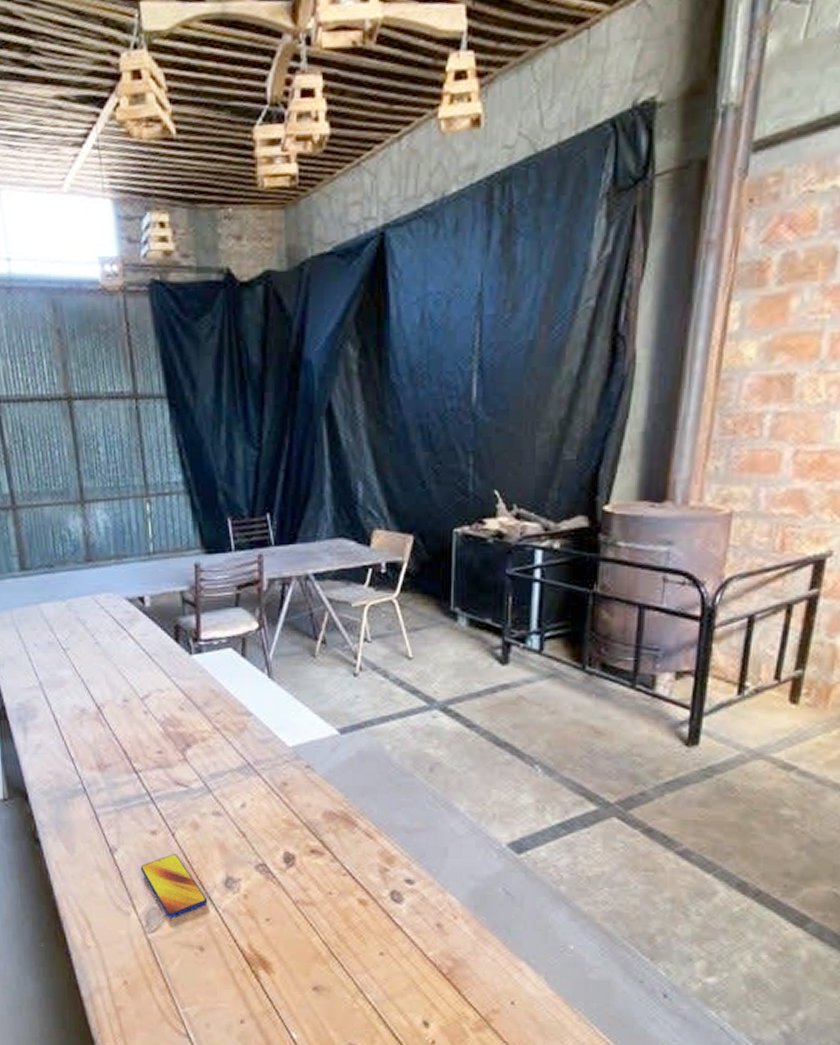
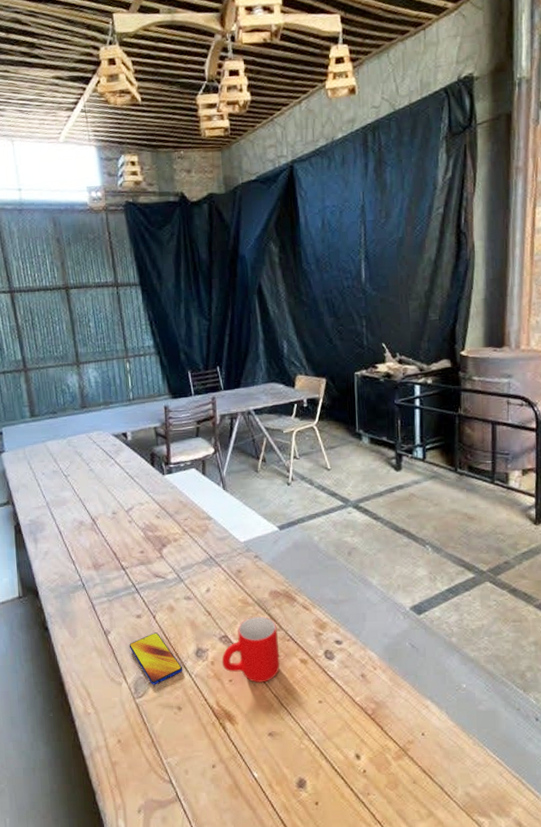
mug: none [257,842,332,925] -> present [221,616,280,683]

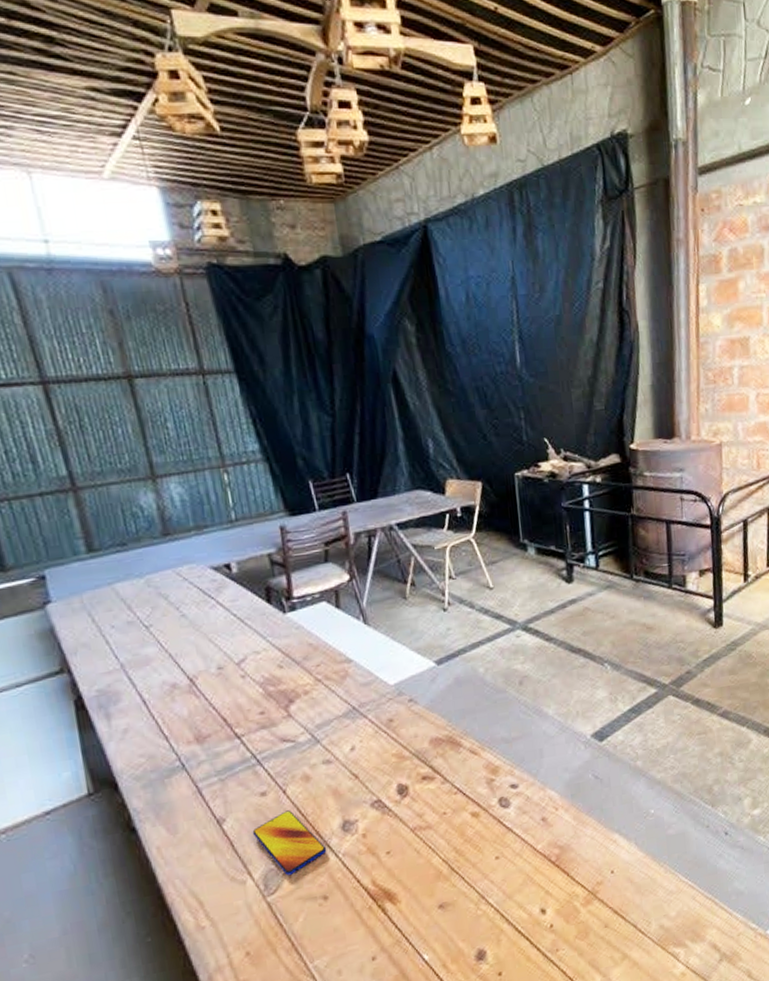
mug: present [221,616,280,683] -> none [375,769,448,850]

